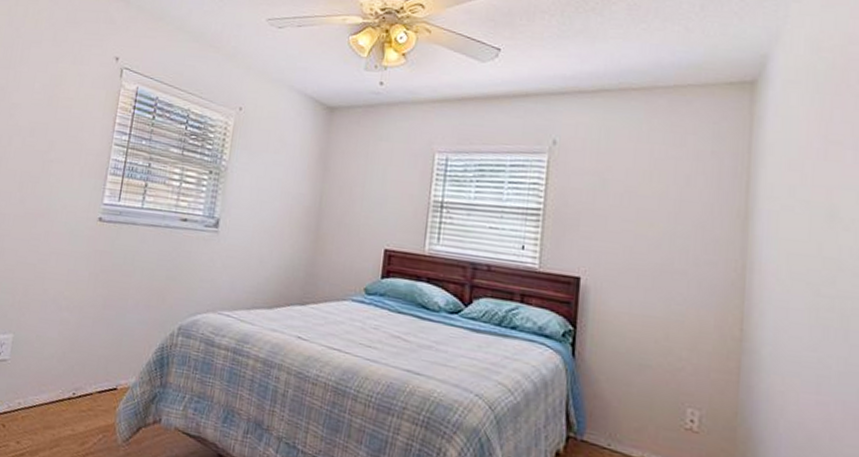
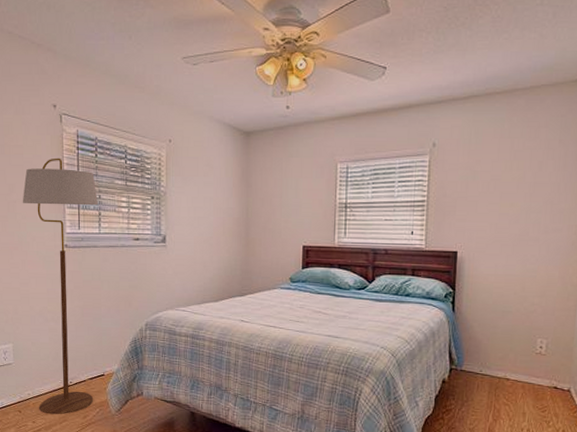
floor lamp: none [27,115,148,437] -> present [22,158,98,415]

